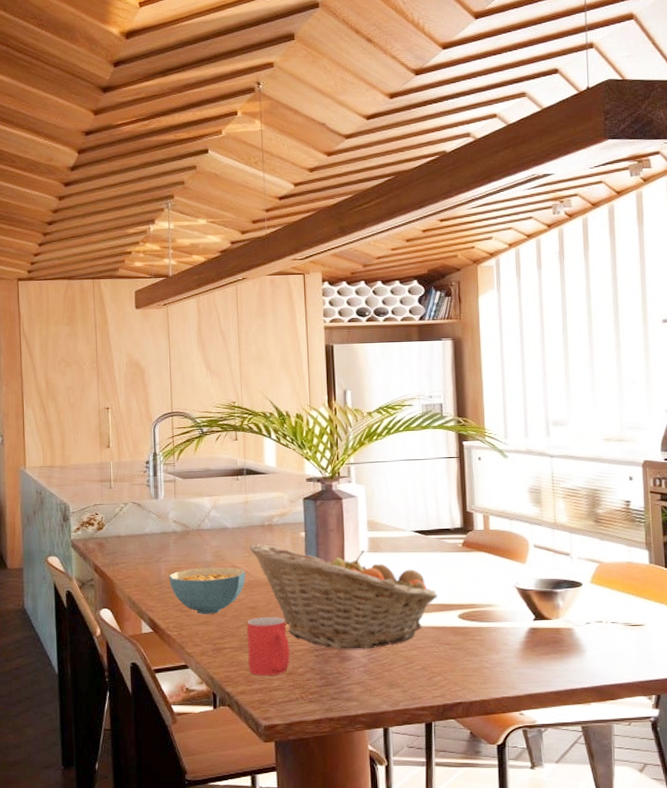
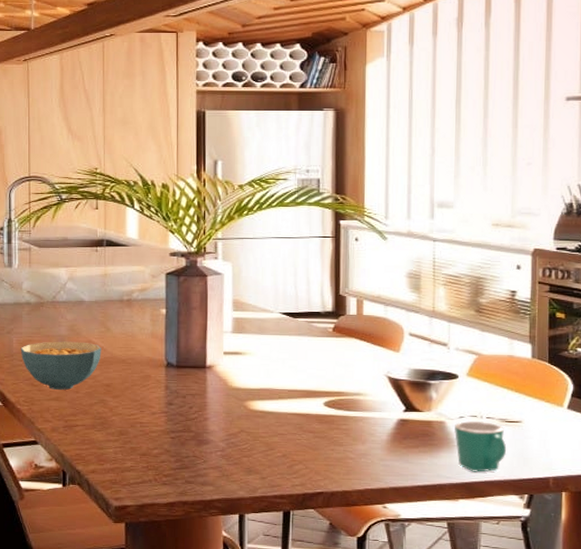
mug: present [246,617,290,675] -> none [100,395,144,455]
fruit basket: present [249,543,438,650] -> none [106,318,303,433]
mug: none [582,626,633,676] -> present [454,420,507,472]

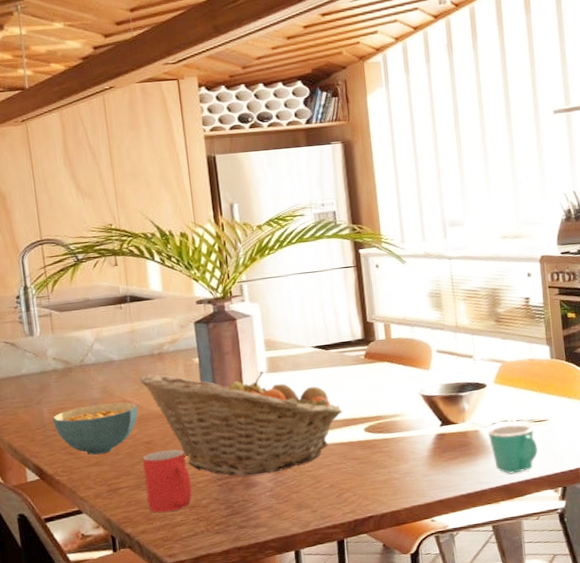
mug: none [100,395,144,455] -> present [143,449,192,513]
fruit basket: none [106,318,303,433] -> present [139,371,342,476]

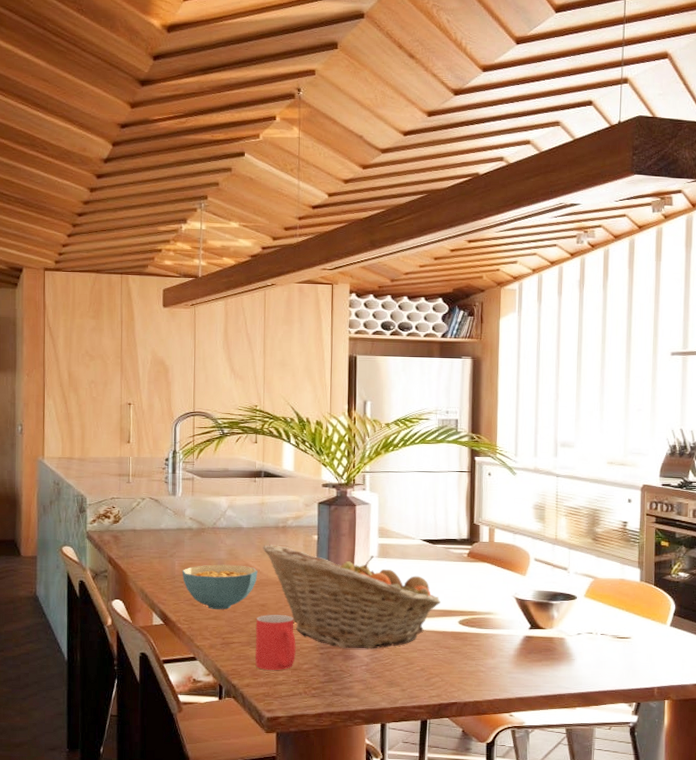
mug: present [488,424,538,474] -> none [573,637,618,683]

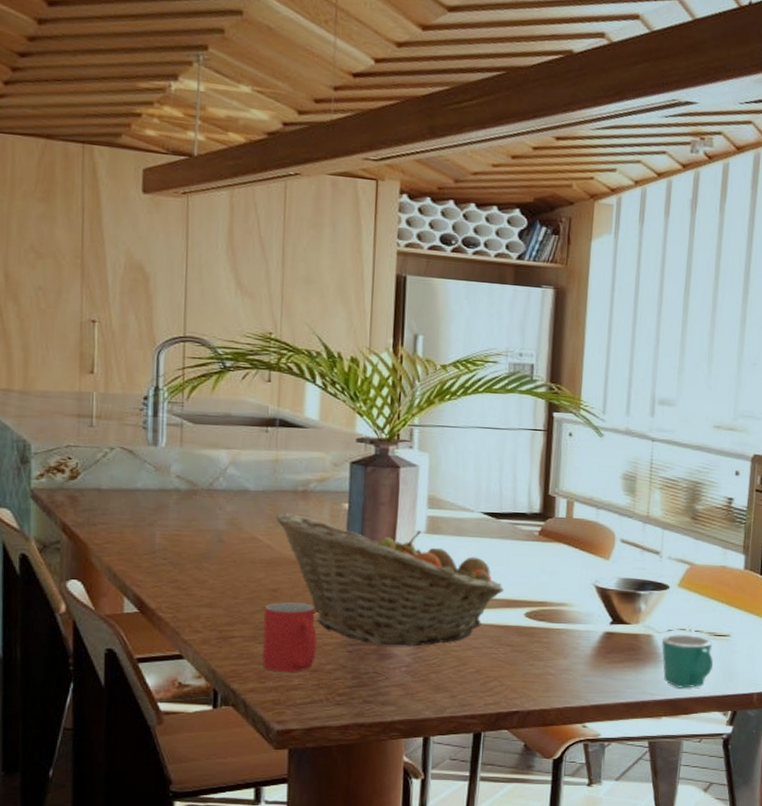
cereal bowl: present [182,564,258,609] -> none [165,537,268,595]
mug: none [573,637,618,683] -> present [661,634,714,688]

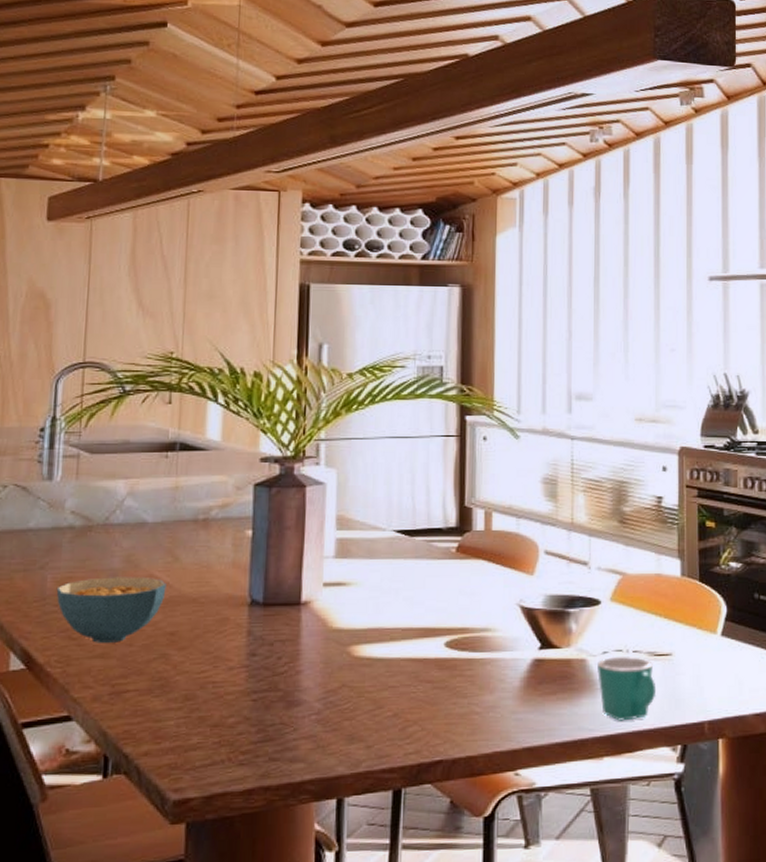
cereal bowl: none [165,537,268,595] -> present [56,576,167,643]
mug: present [262,602,317,672] -> none [158,646,218,729]
fruit basket: present [275,512,504,647] -> none [174,544,420,691]

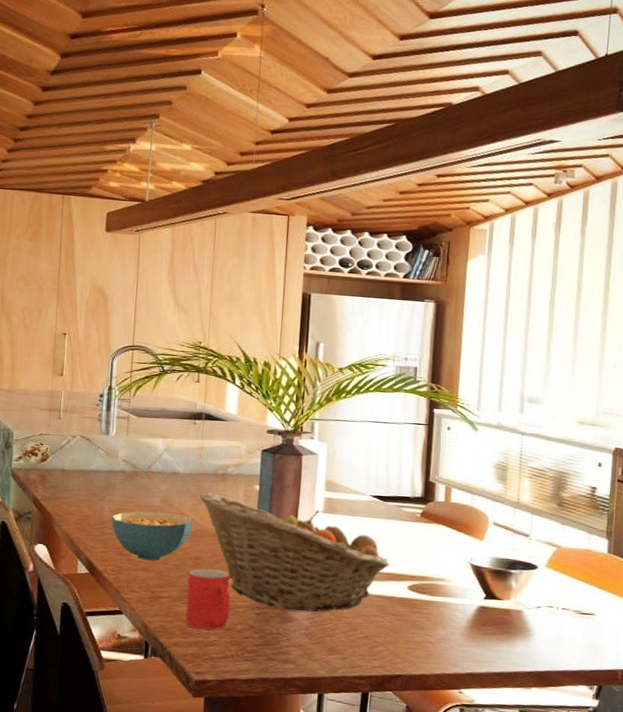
mug: none [158,646,218,729] -> present [185,568,231,630]
fruit basket: none [174,544,420,691] -> present [199,492,389,612]
mug: present [597,655,657,721] -> none [531,610,580,662]

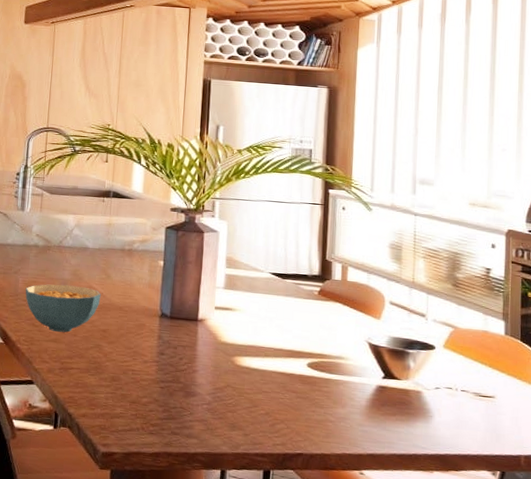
mug: present [185,568,231,630] -> none [93,341,136,402]
fruit basket: present [199,492,389,612] -> none [107,267,289,387]

